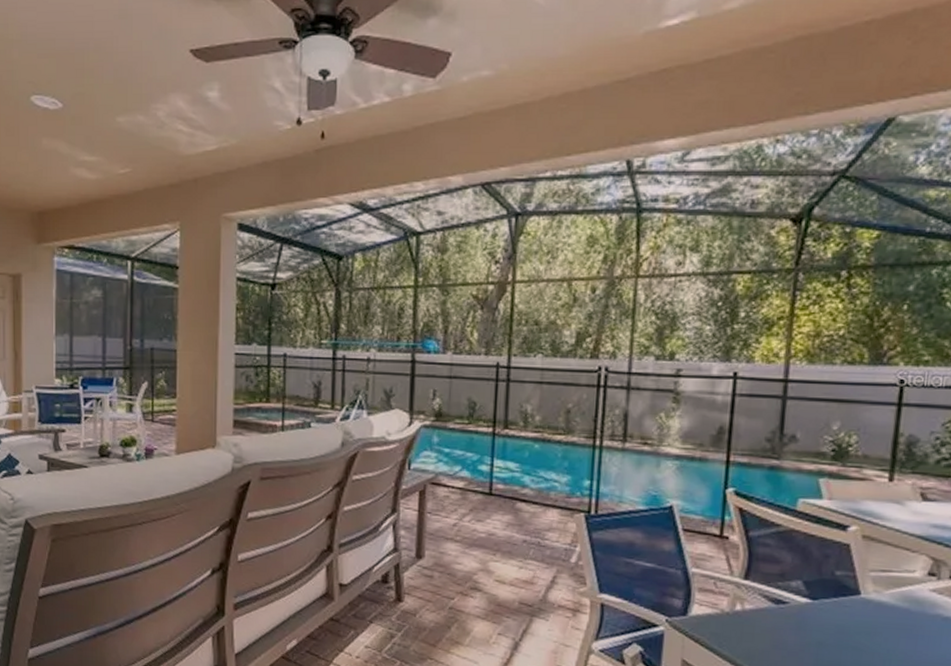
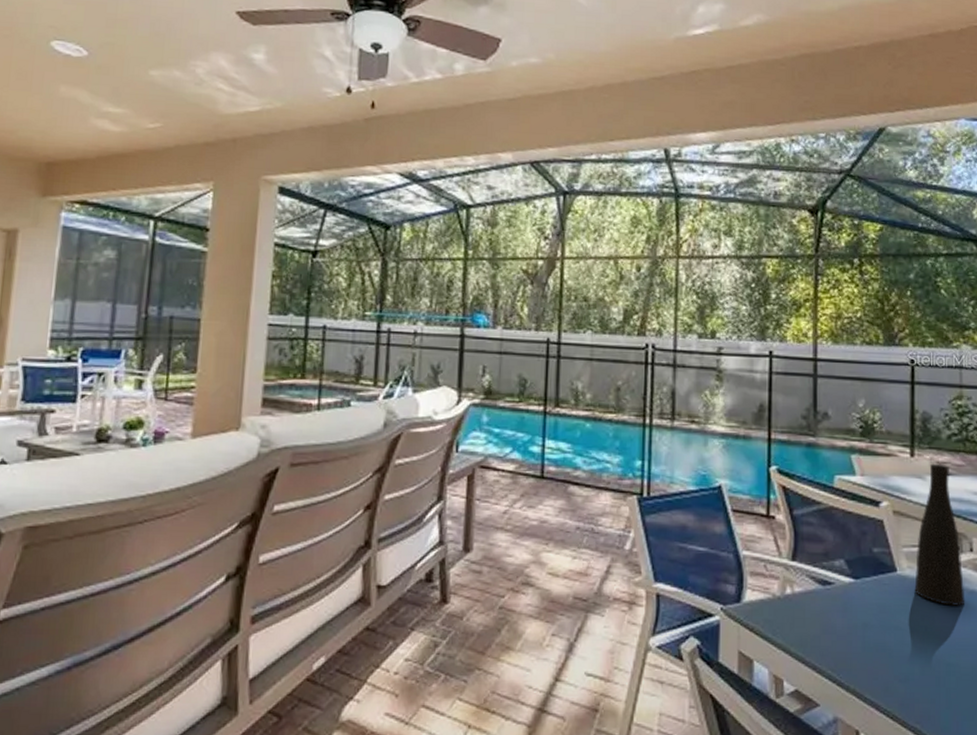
vase: none [879,488,939,631] -> present [914,463,965,606]

